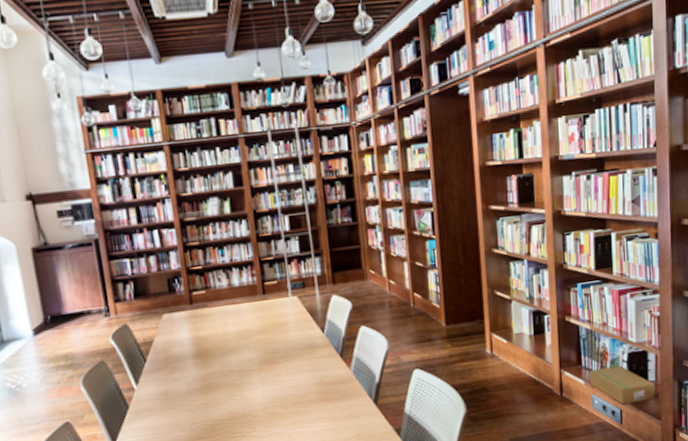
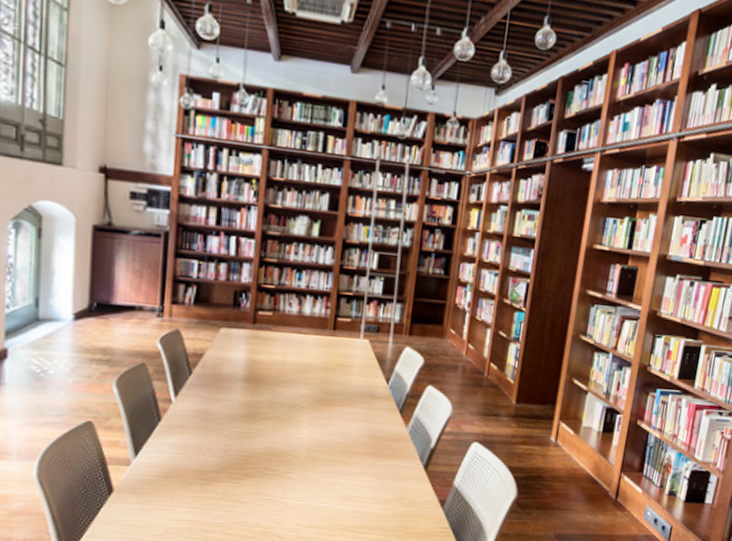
box: present [589,365,656,405] -> none [646,480,711,523]

